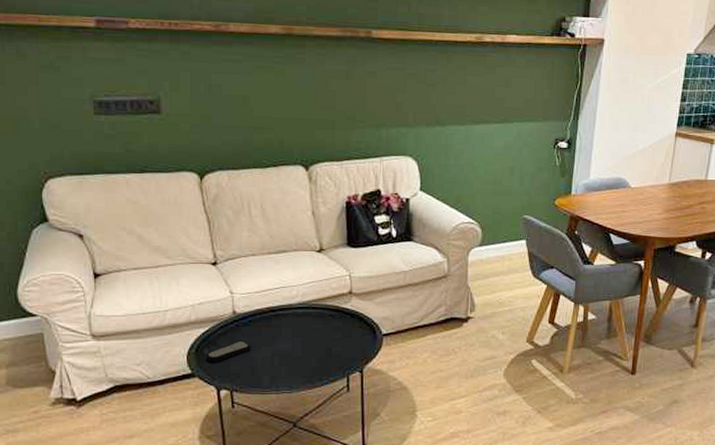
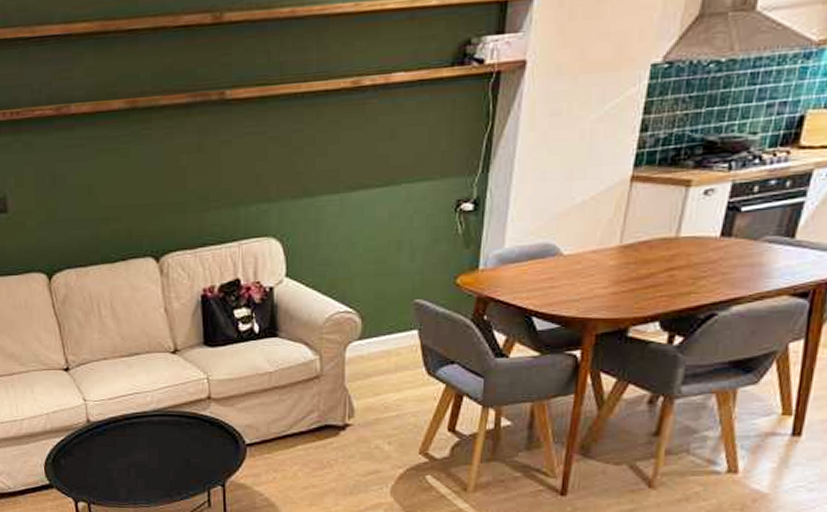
remote control: present [206,340,251,362] -> none [63,450,107,473]

